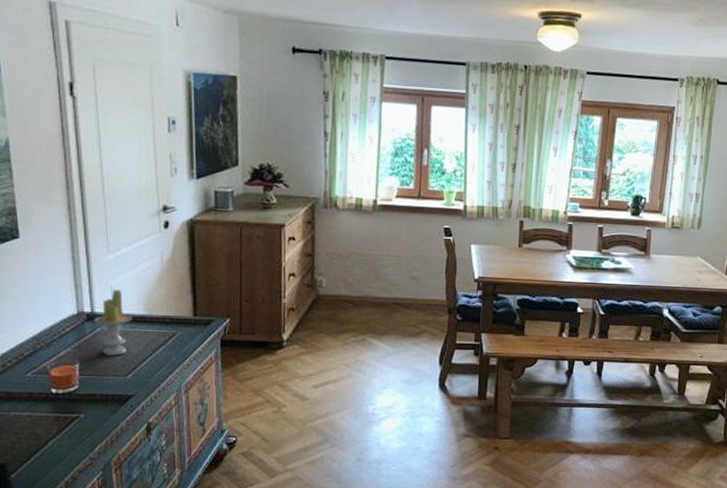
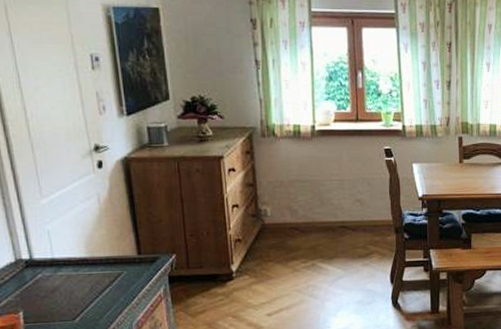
candle: present [94,289,132,355] -> none [33,234,74,301]

